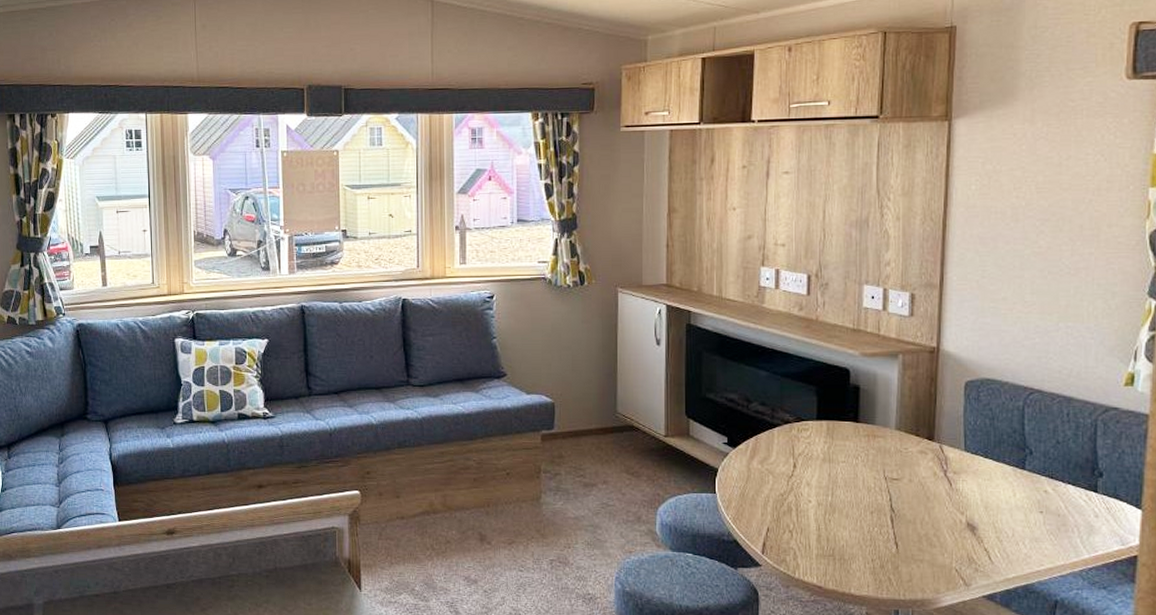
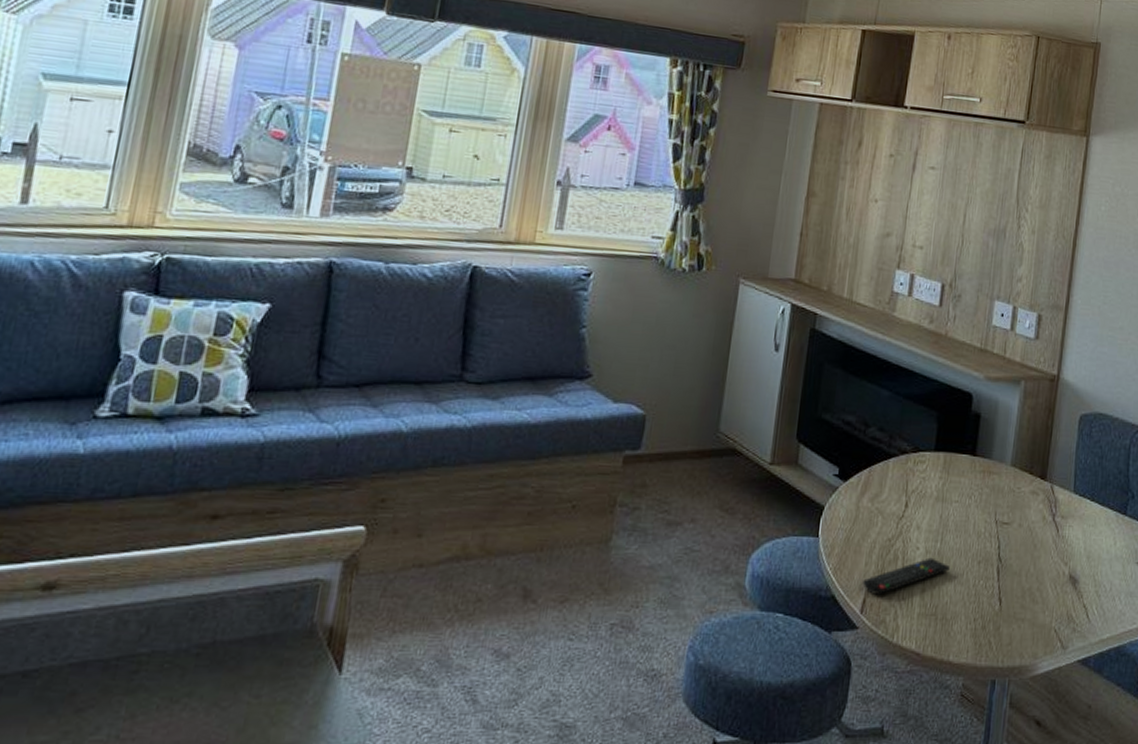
remote control: none [761,509,843,539] -> present [862,557,950,595]

